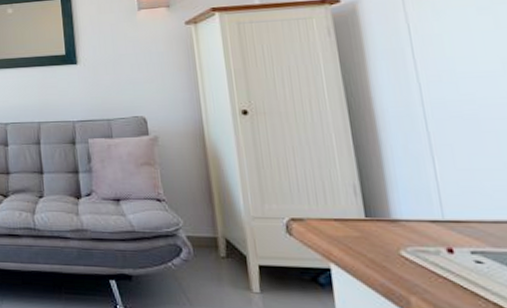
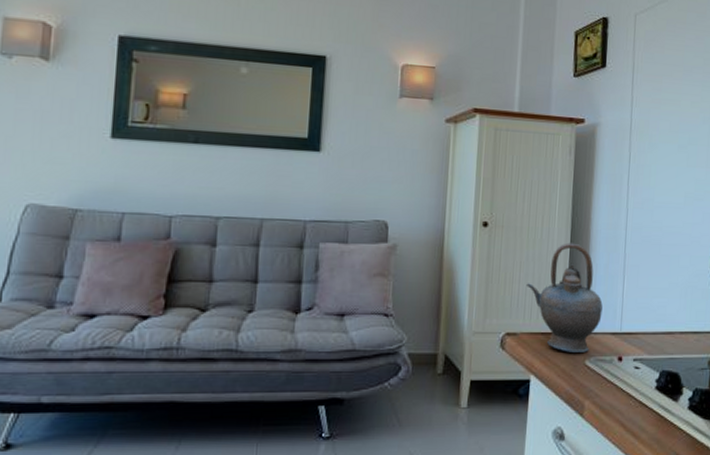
teapot: none [305,124,412,242] -> present [527,242,603,352]

